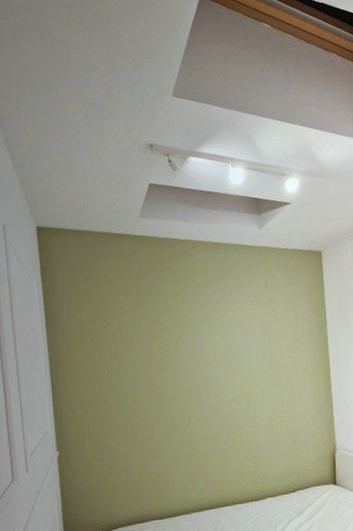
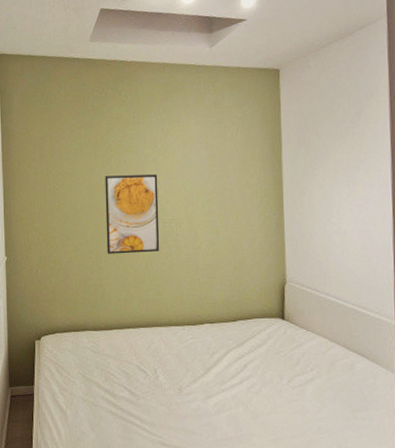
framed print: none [162,354,222,439] -> present [105,174,160,254]

